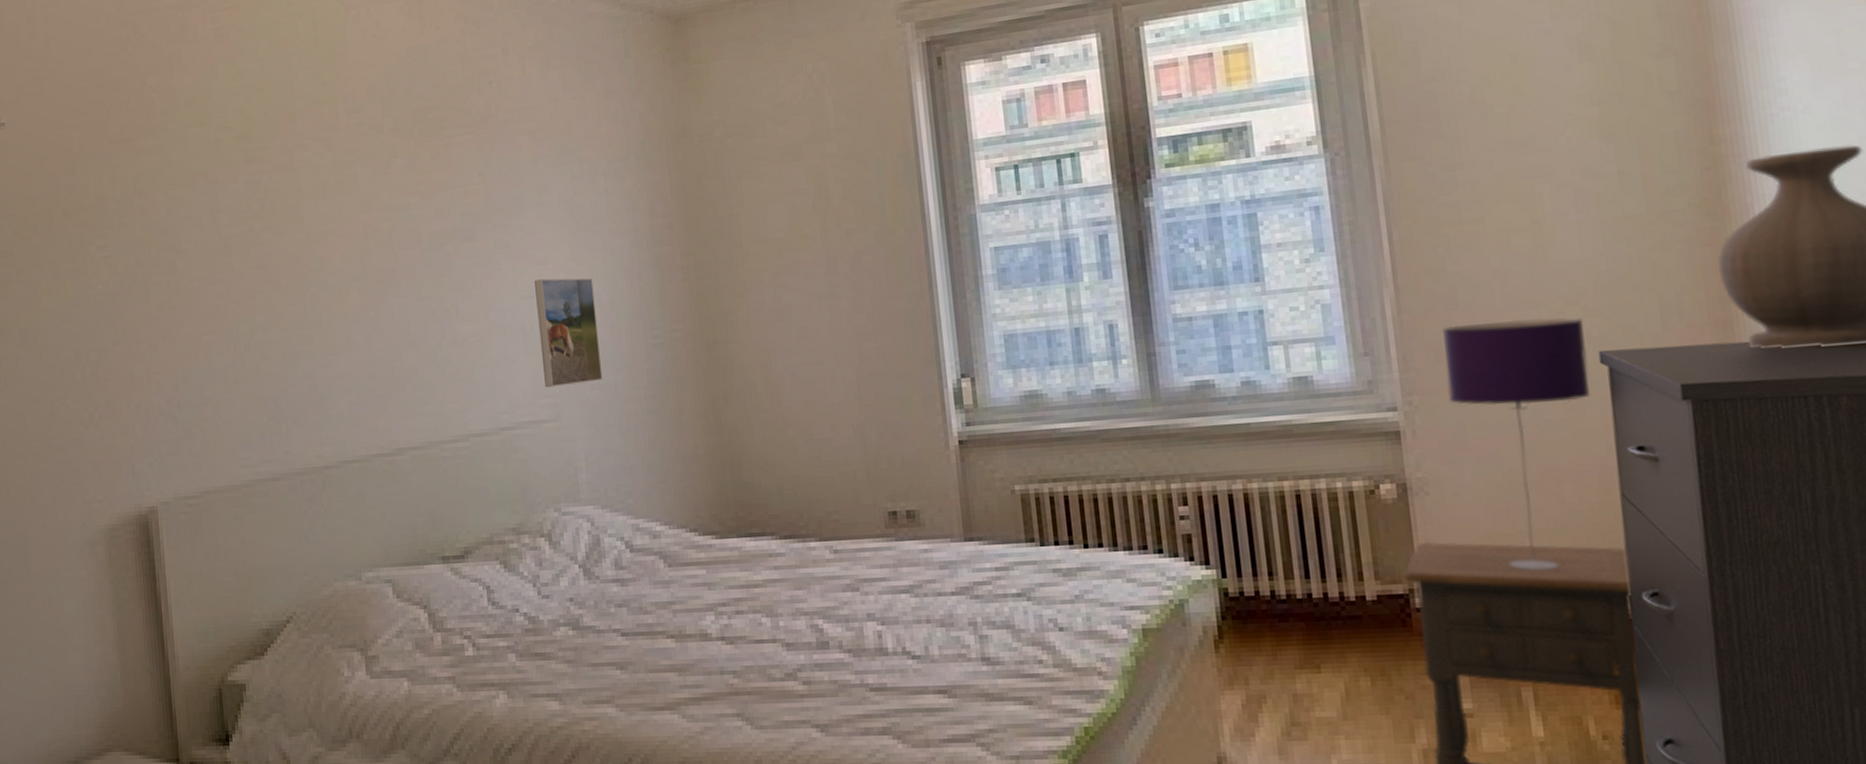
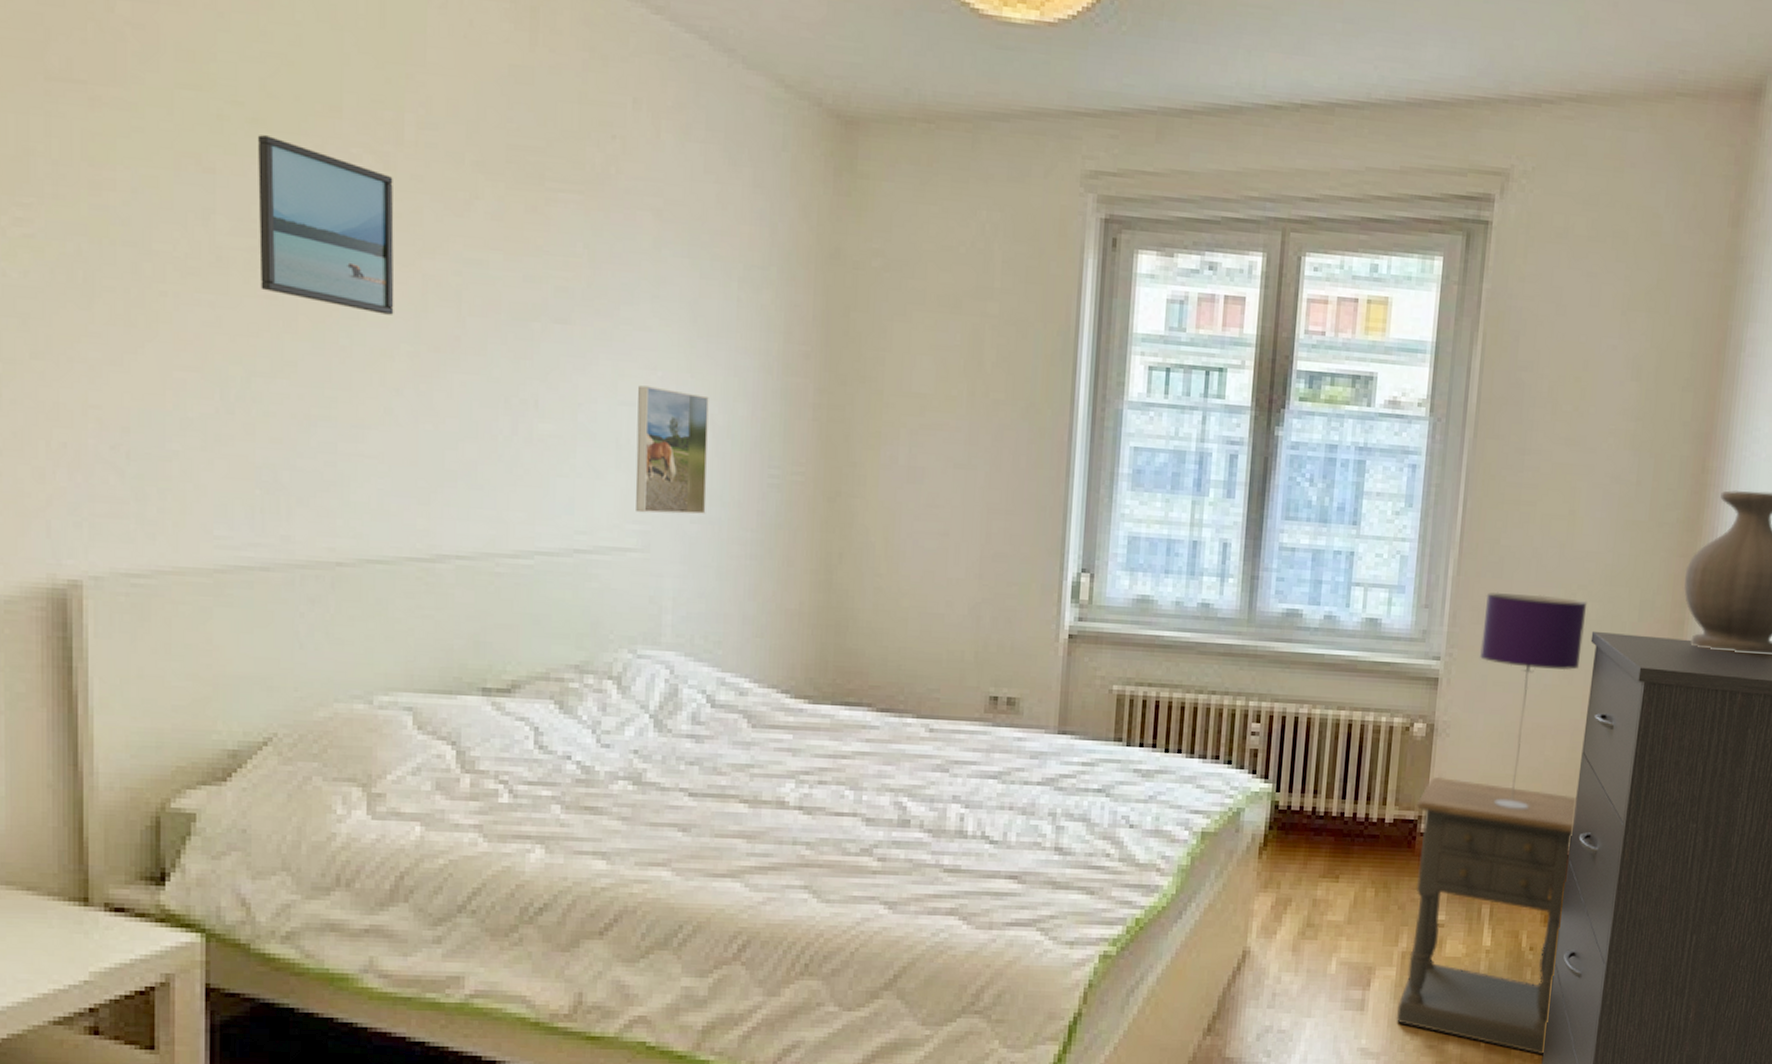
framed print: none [241,146,346,264] -> present [257,135,394,315]

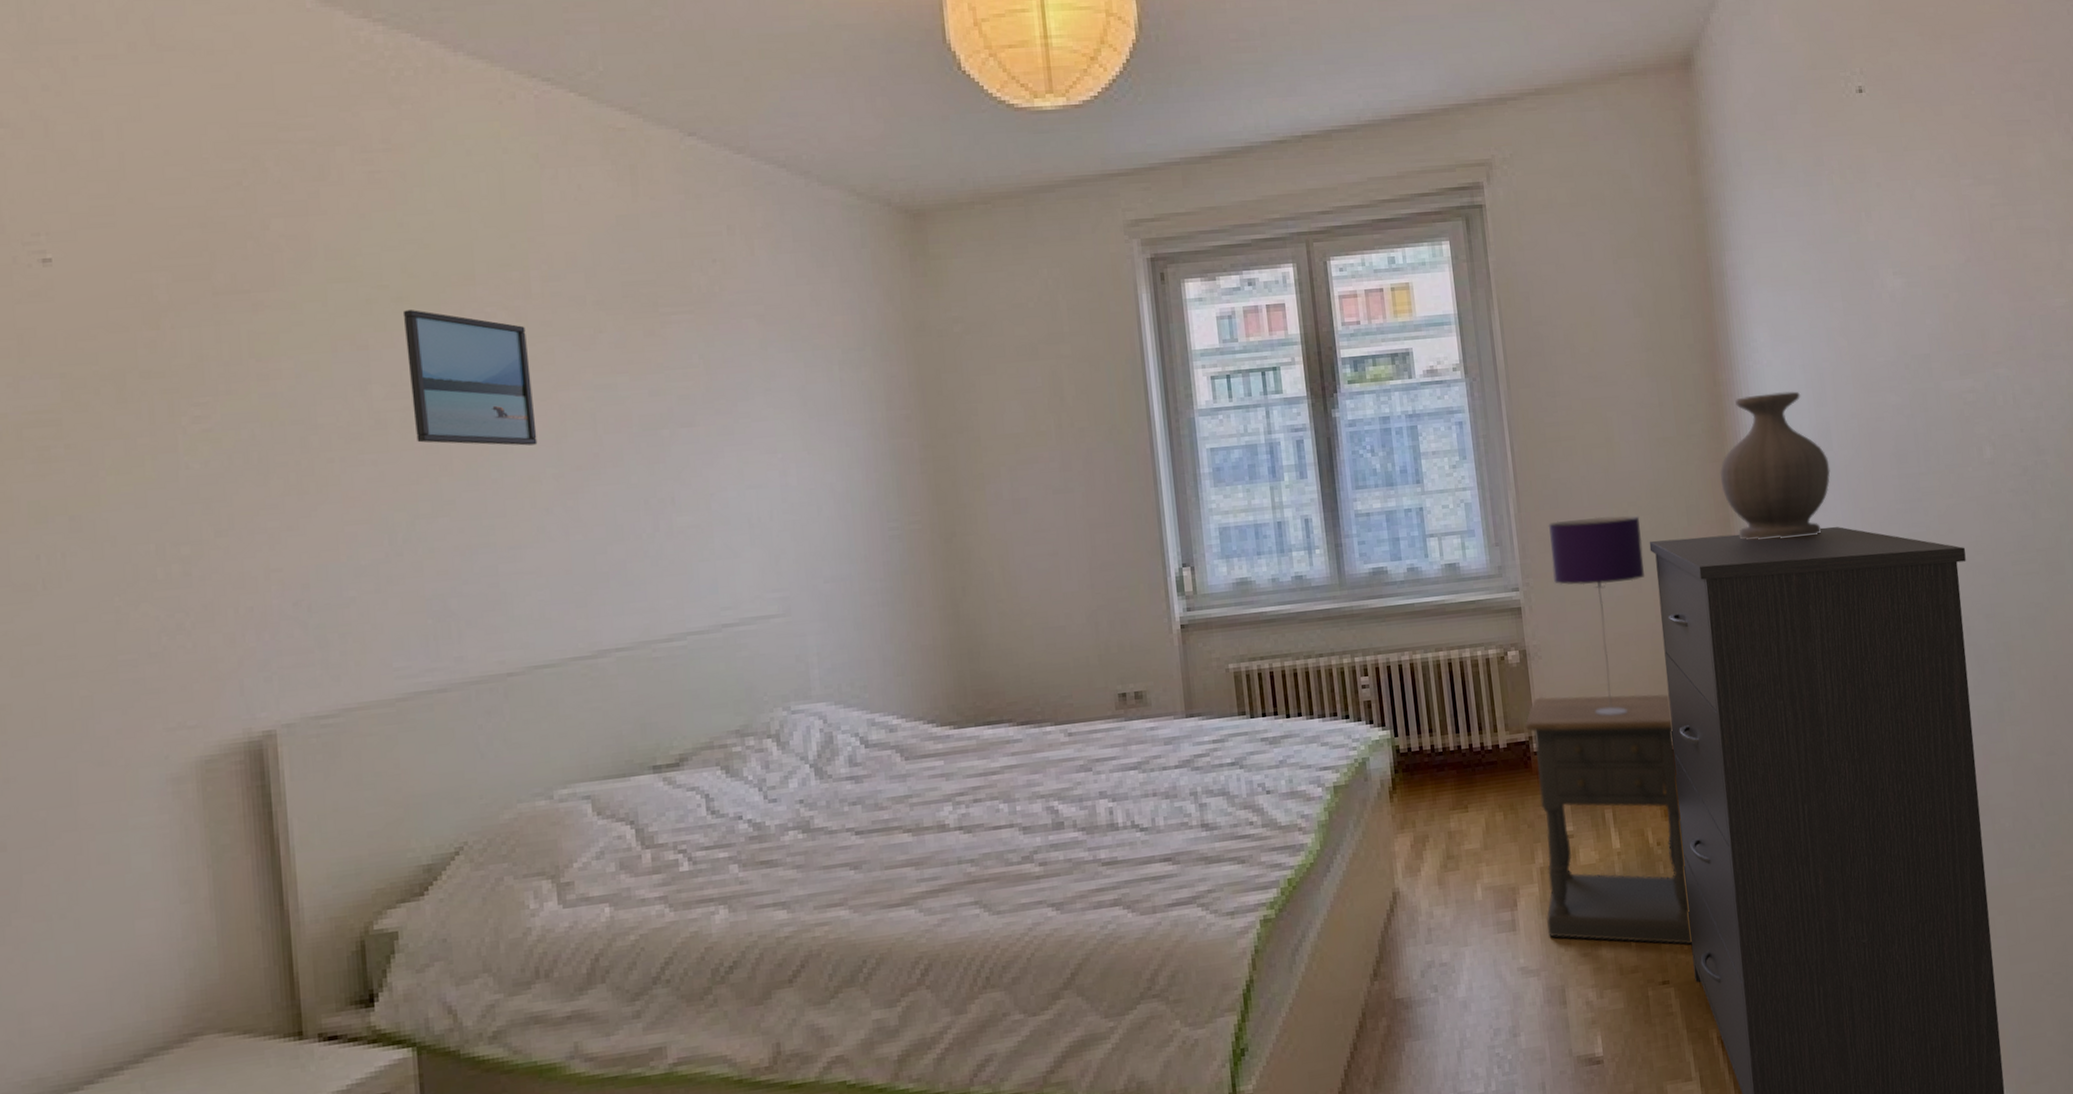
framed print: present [635,385,709,515] -> none [762,467,837,582]

